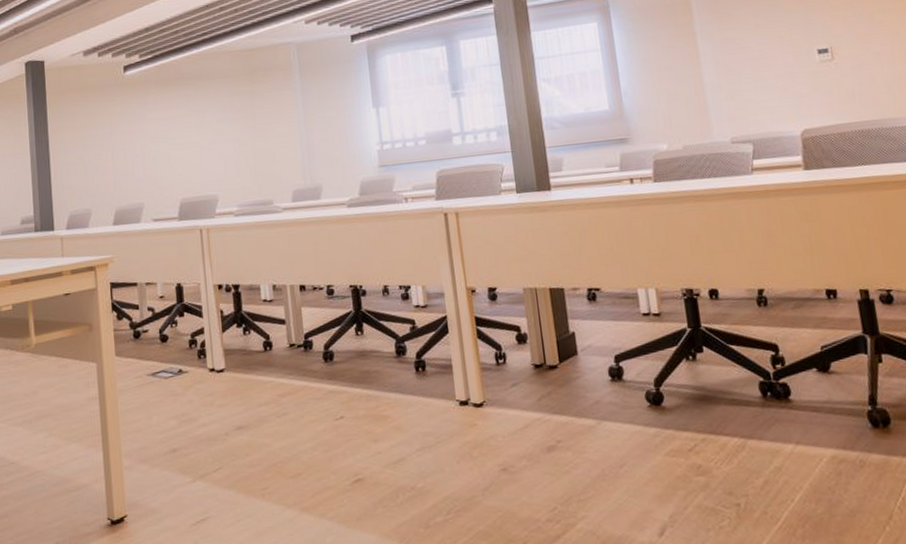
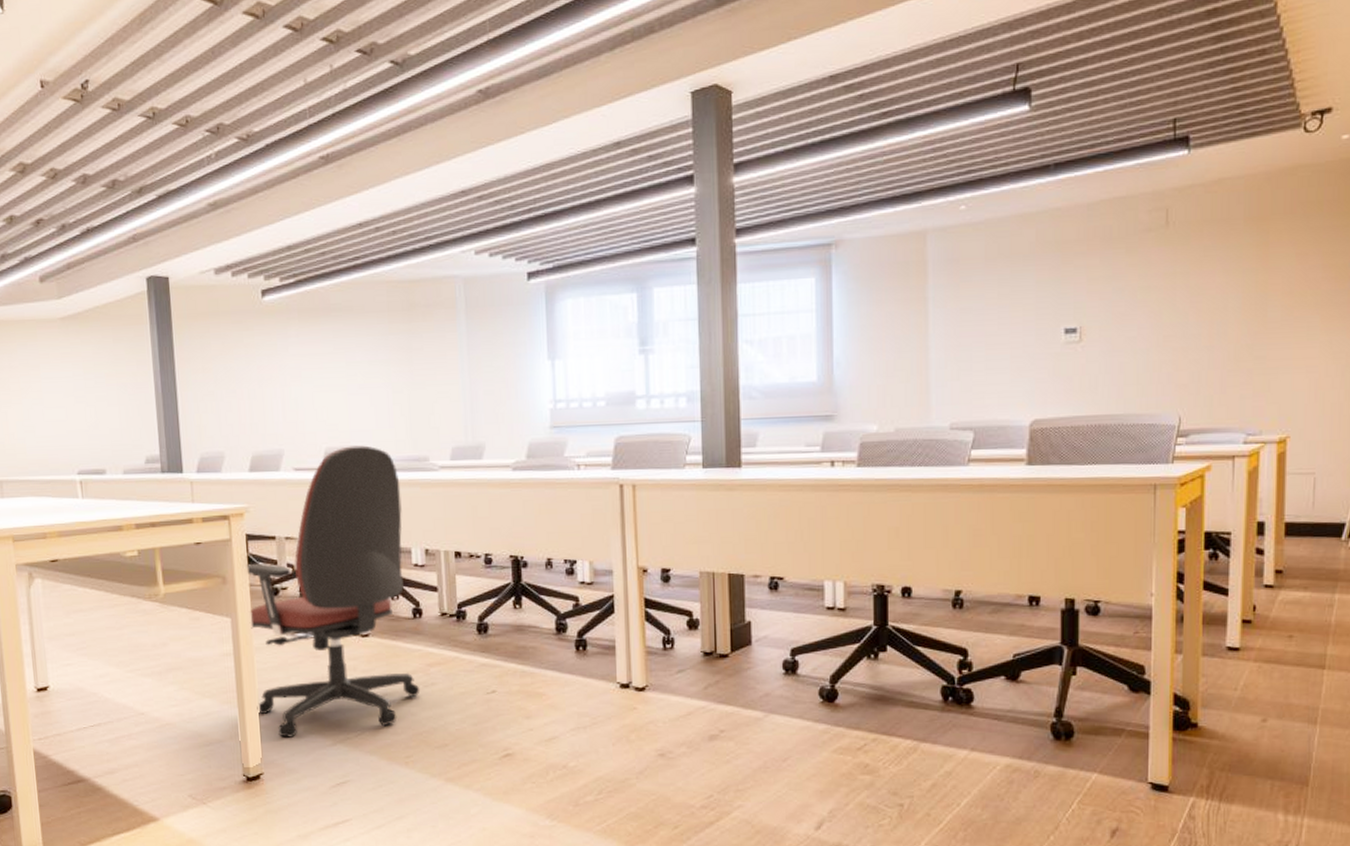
office chair: none [111,194,273,478] -> present [246,445,420,738]

